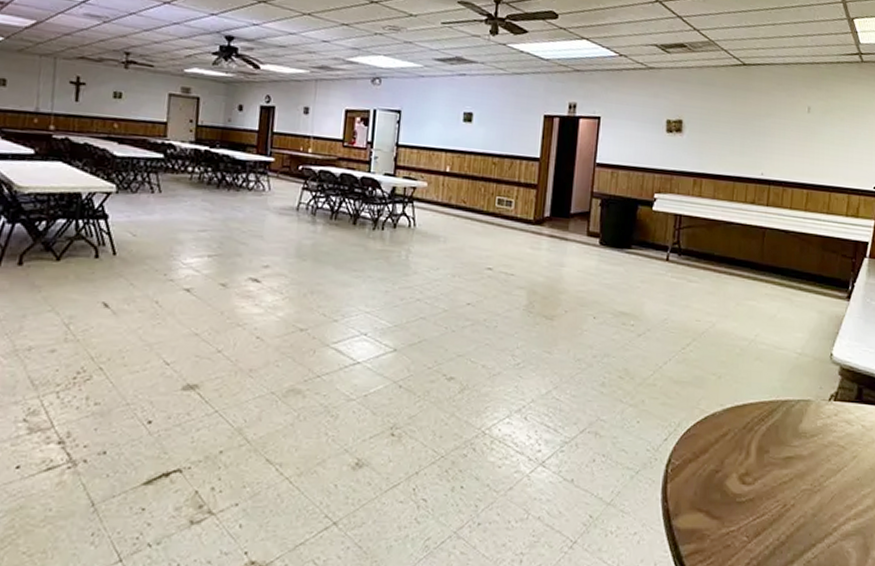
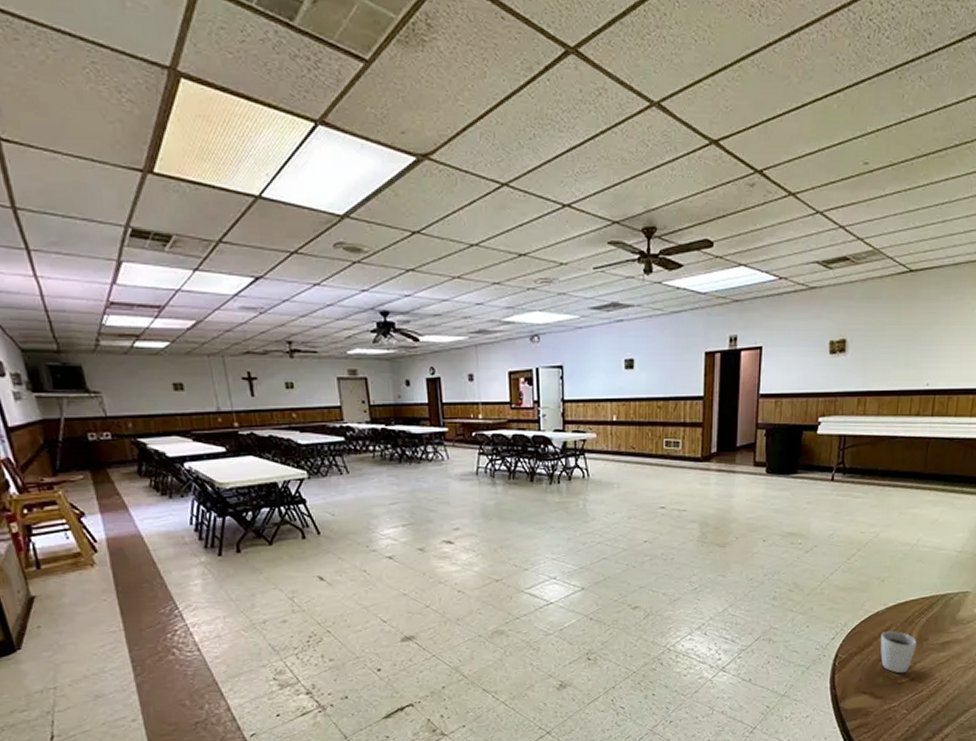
cup: none [717,436,757,491] -> present [880,630,917,674]

